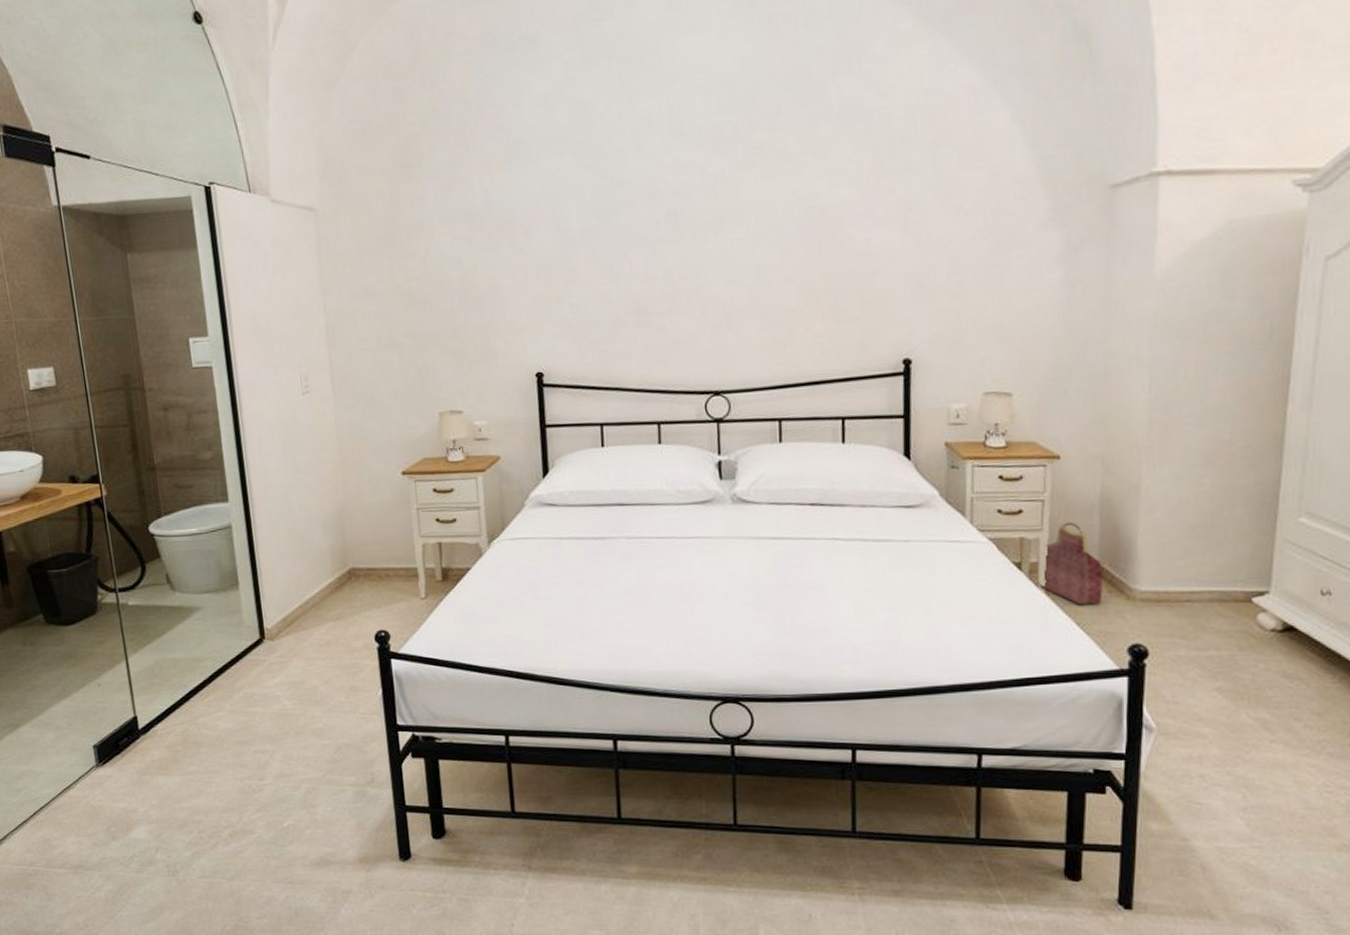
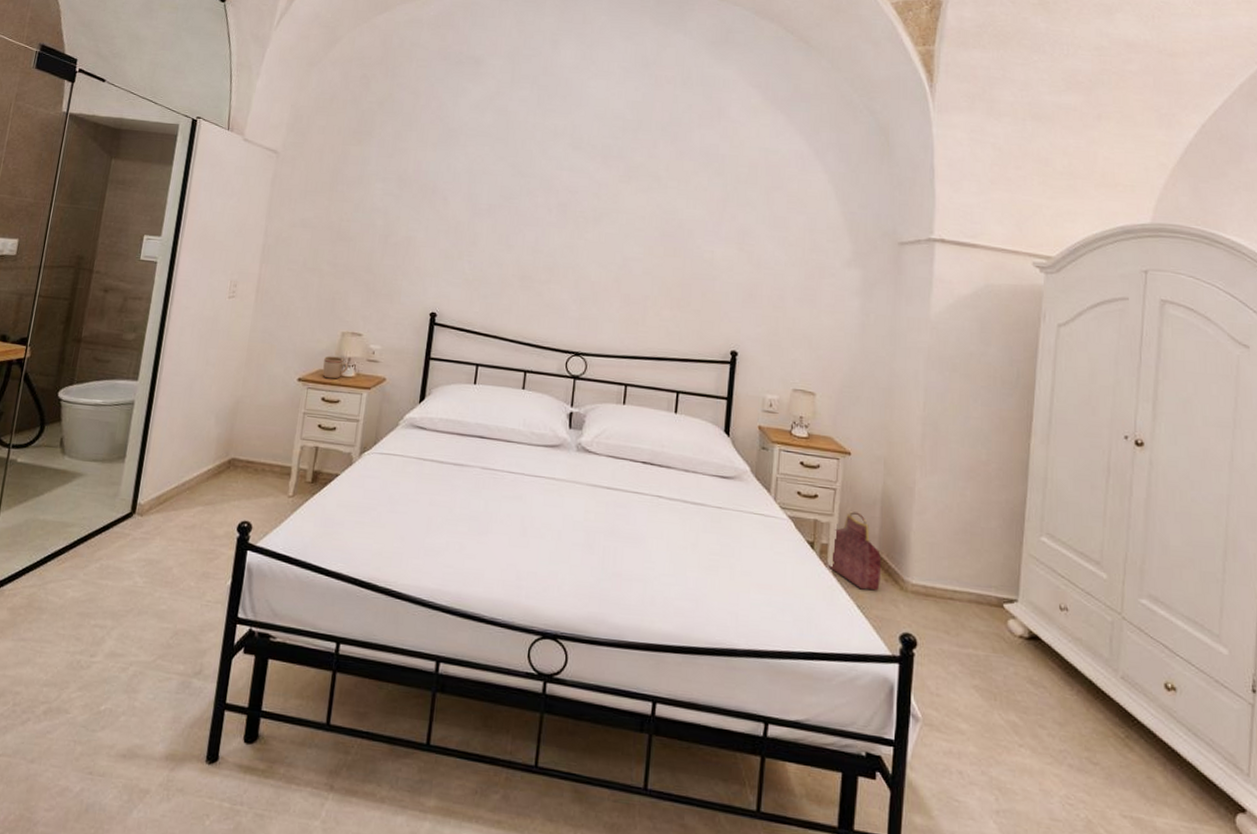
mug: none [425,440,455,467] -> present [322,355,349,379]

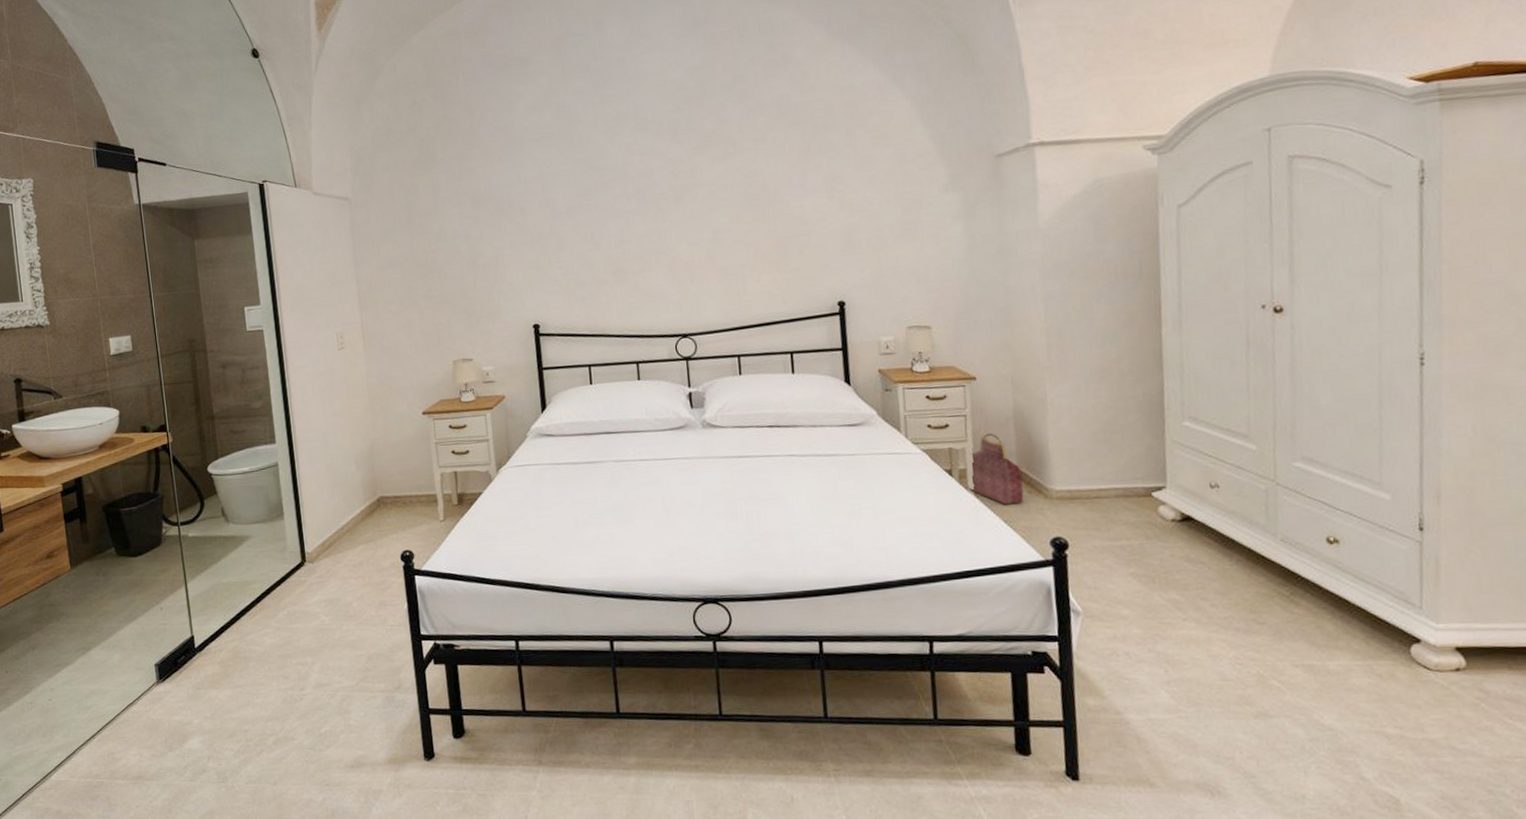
mug: present [322,355,349,379] -> none [441,384,467,407]

